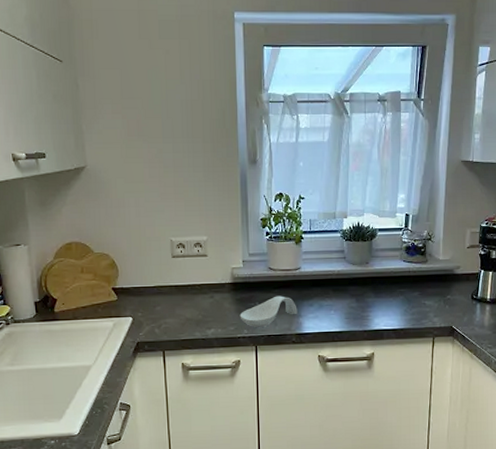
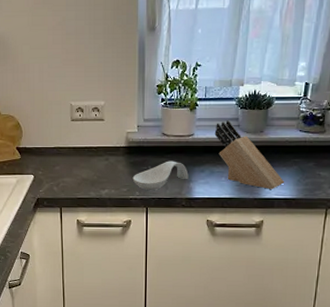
knife block: none [321,252,393,321] -> present [214,119,285,189]

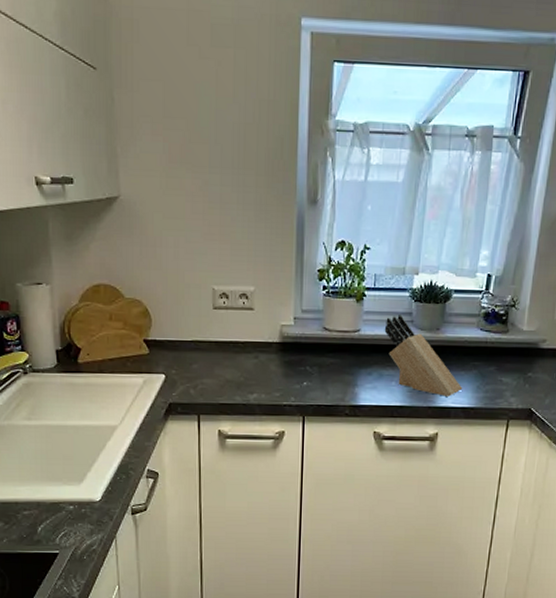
spoon rest: present [132,161,189,190] -> none [287,360,354,395]

